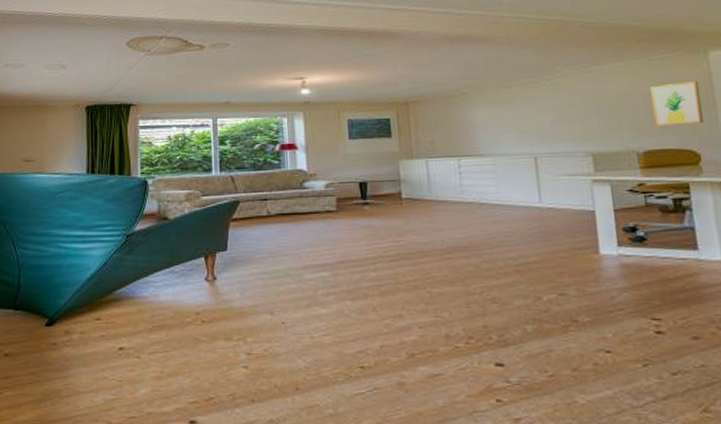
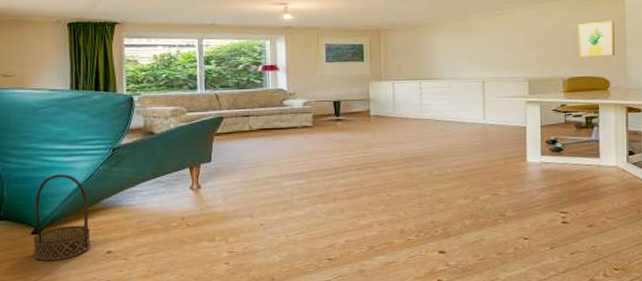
basket: none [47,262,103,357] -> present [33,174,91,262]

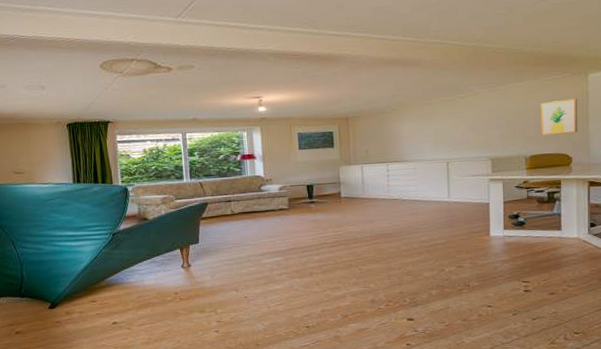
basket: present [33,174,91,262] -> none [49,256,99,332]

